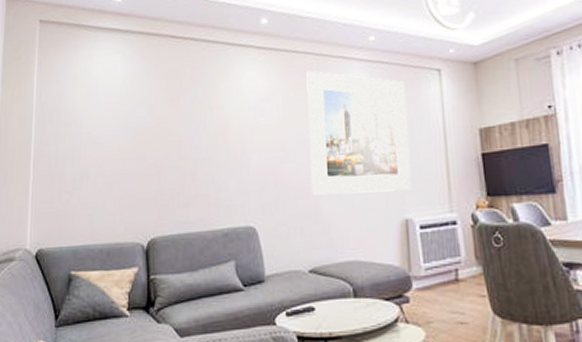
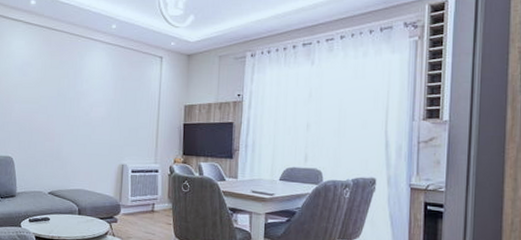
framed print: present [306,70,412,196] -> none [56,45,135,144]

